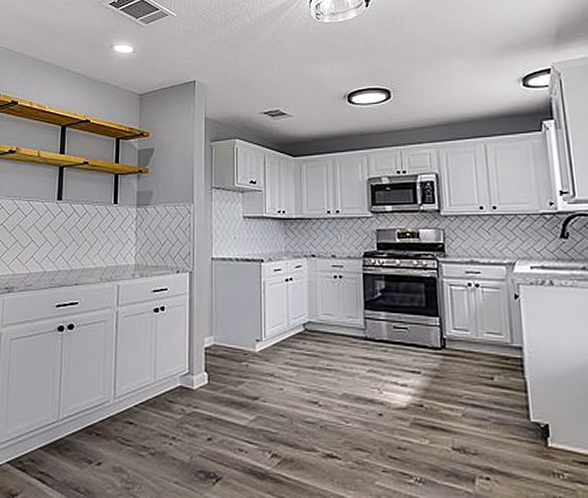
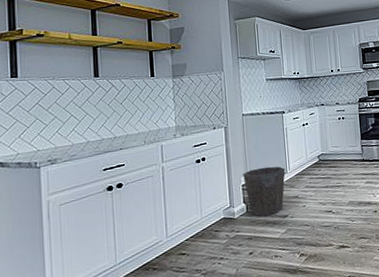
waste bin: none [207,329,260,394] -> present [243,166,286,216]

